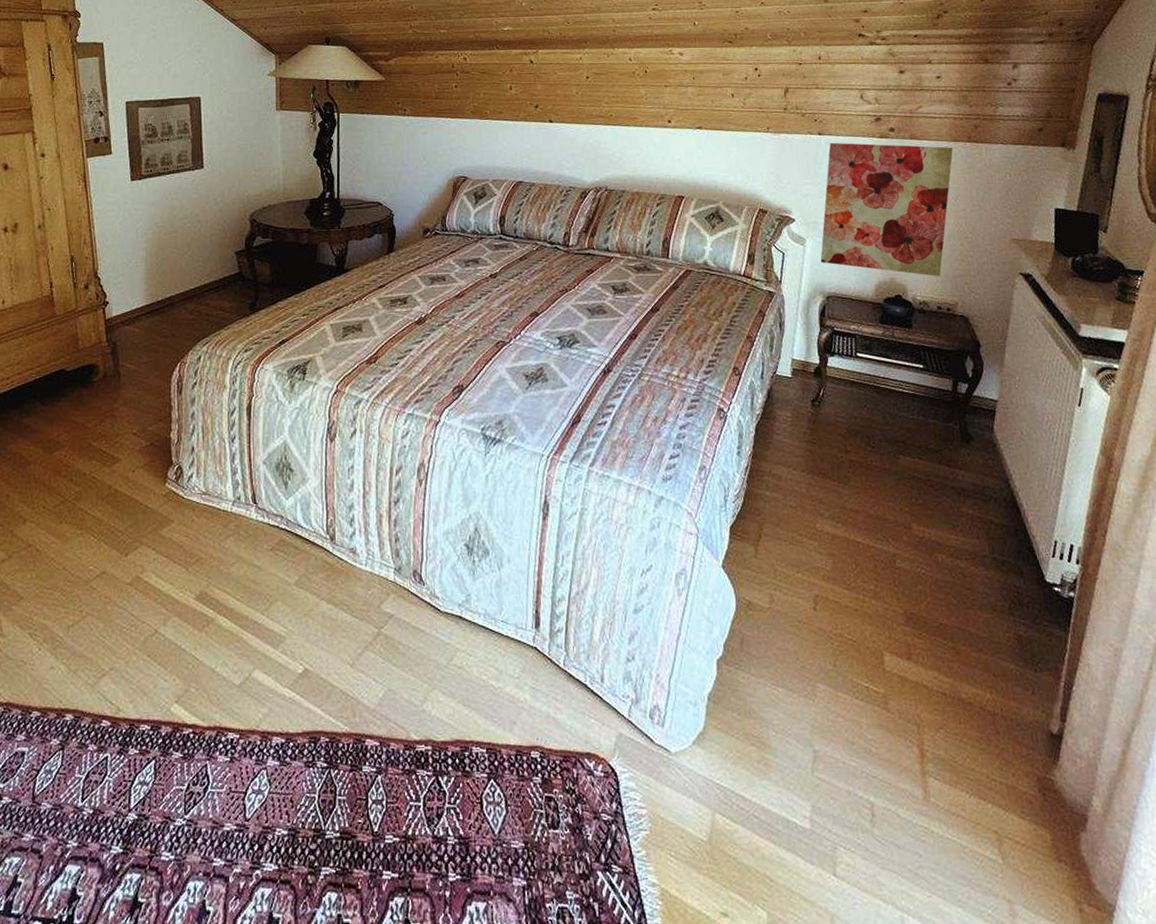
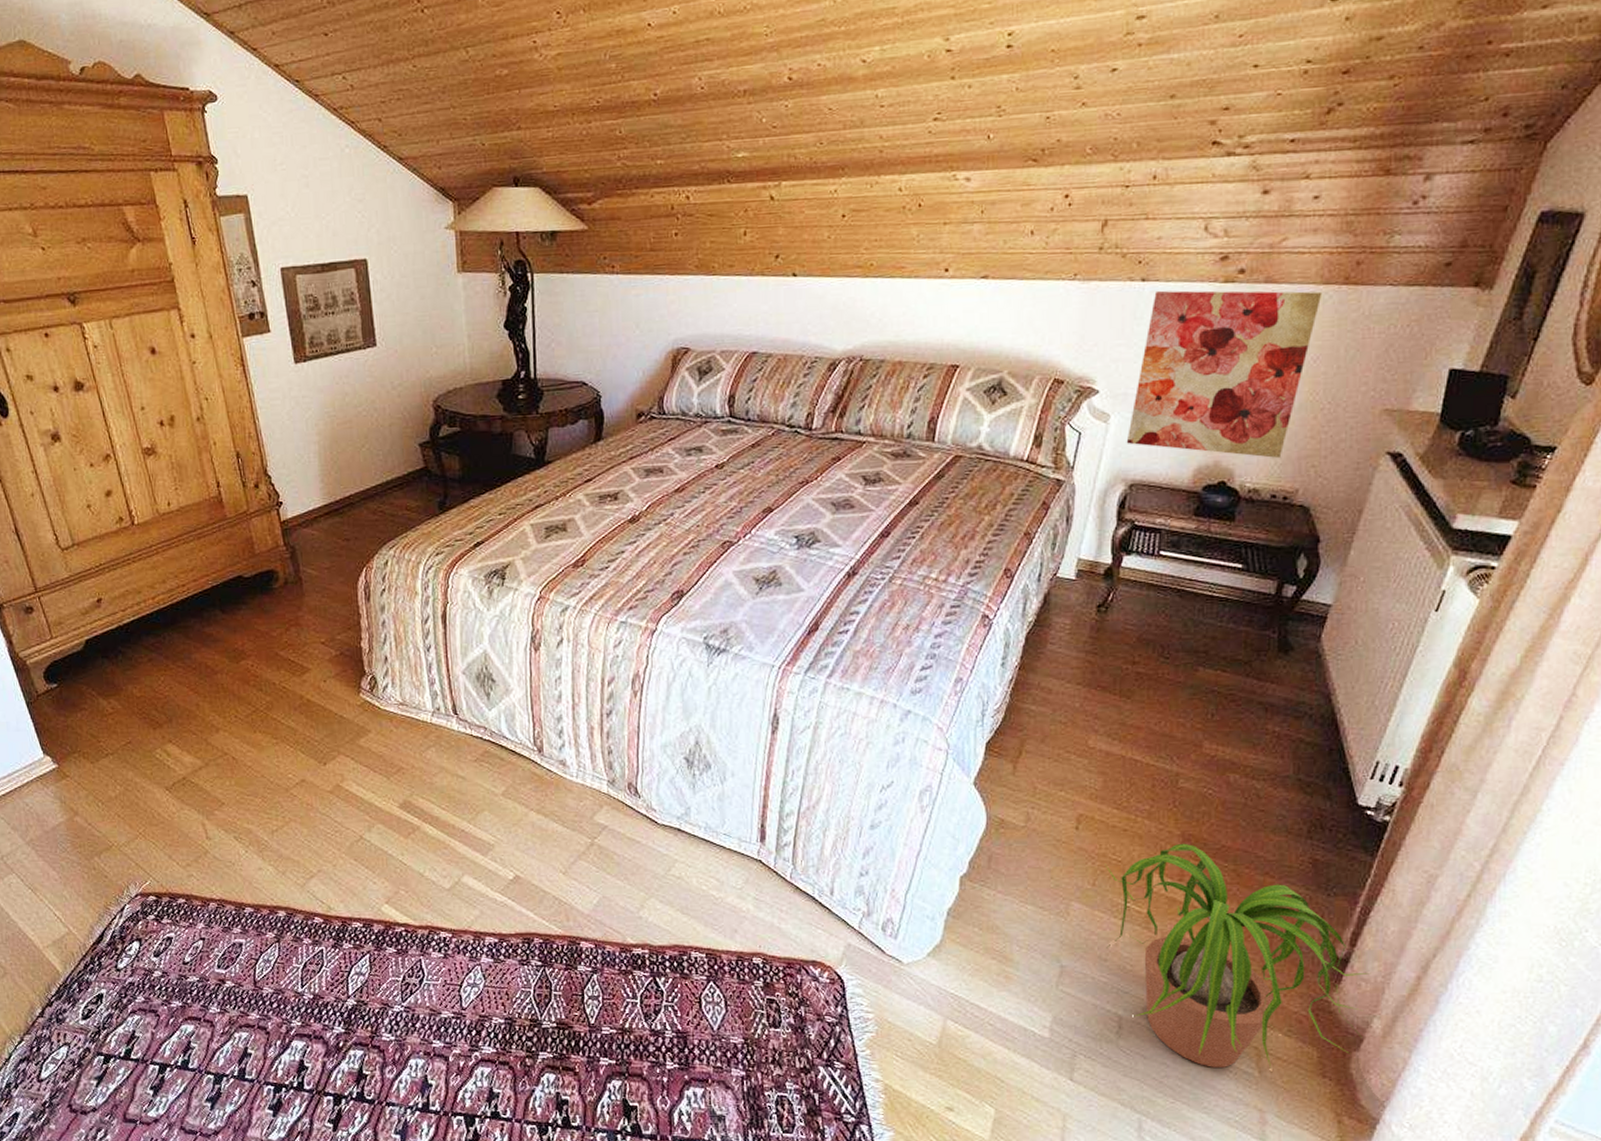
potted plant: none [842,621,1086,856] -> present [1105,843,1371,1067]

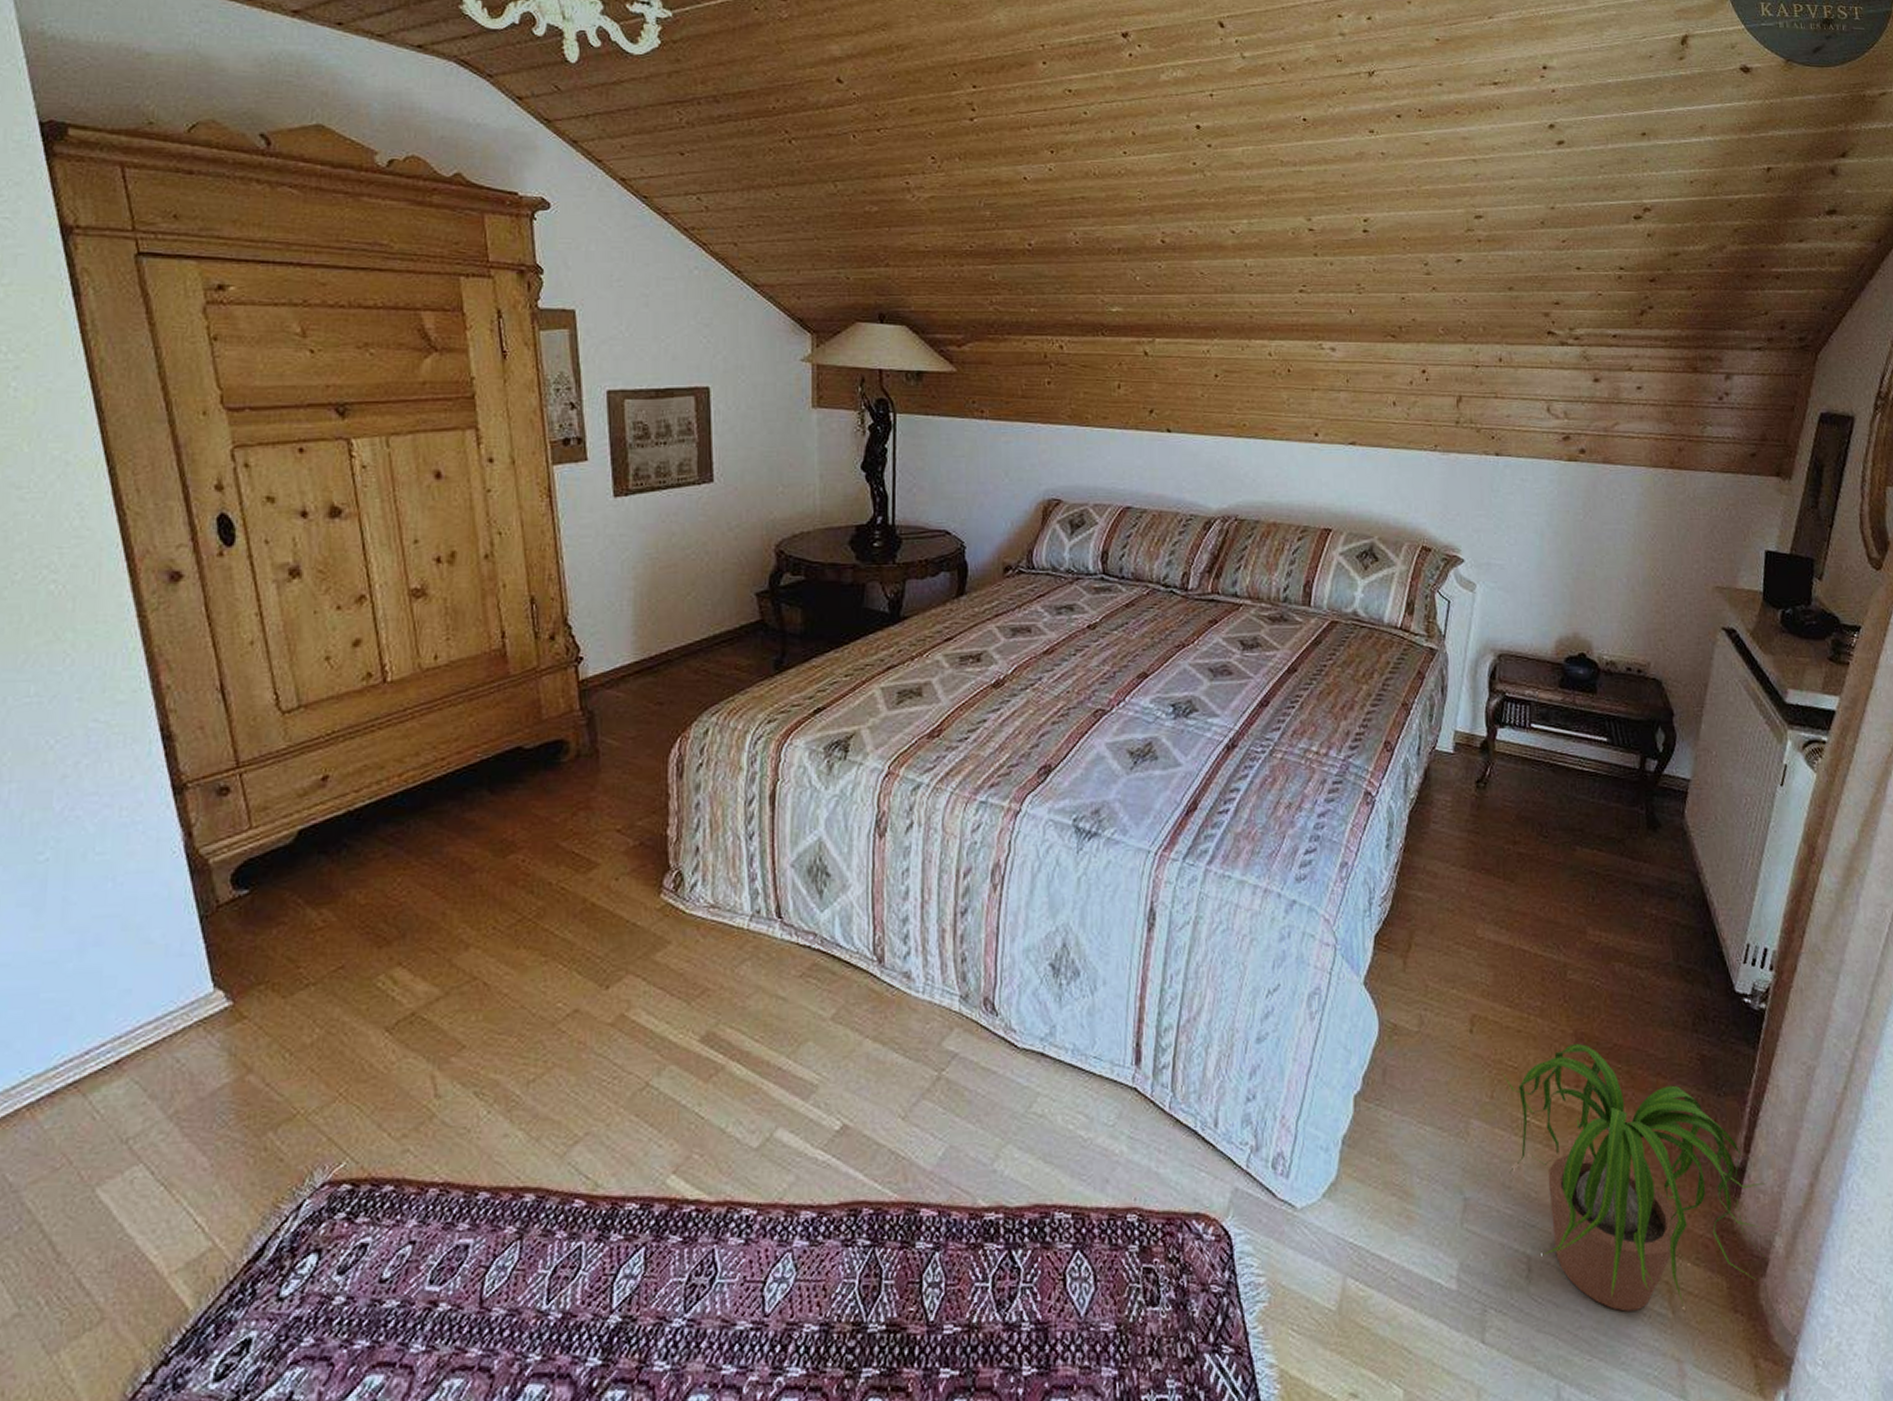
wall art: present [1126,290,1323,458] -> none [1492,465,1653,631]

